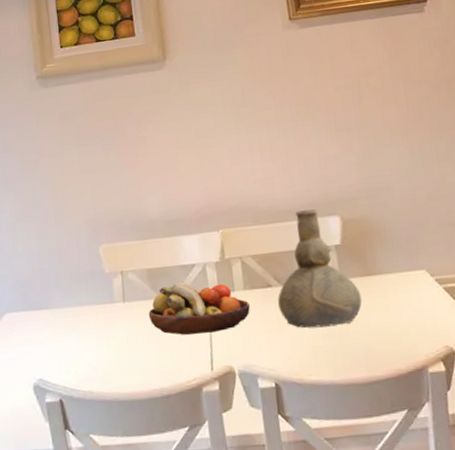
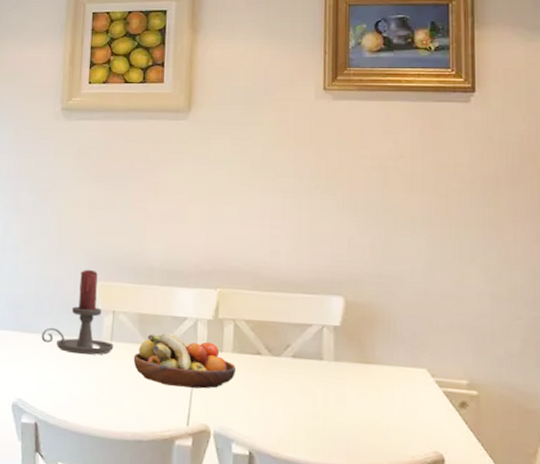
candle holder: none [52,234,127,323] -> present [41,269,114,355]
vase: present [278,209,363,329] -> none [265,284,354,408]

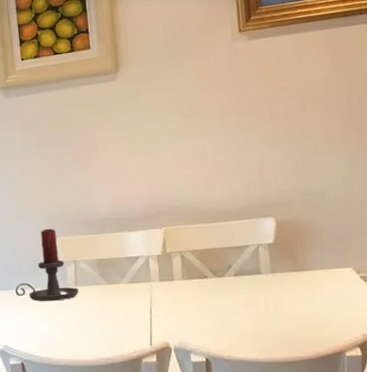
fruit bowl: present [133,332,236,389] -> none [97,271,187,316]

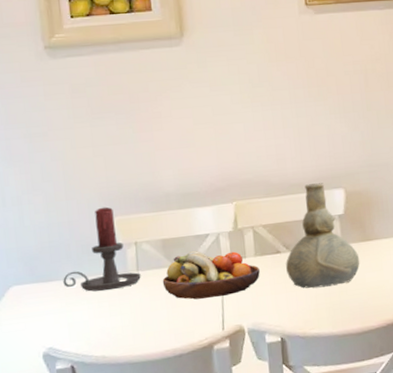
fruit bowl: none [97,271,187,316] -> present [162,251,260,300]
vase: none [212,211,290,315] -> present [286,183,360,289]

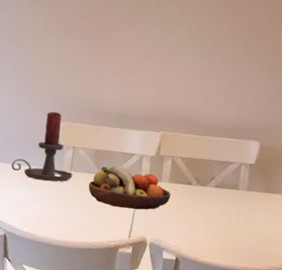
vase: present [286,183,360,289] -> none [193,130,260,226]

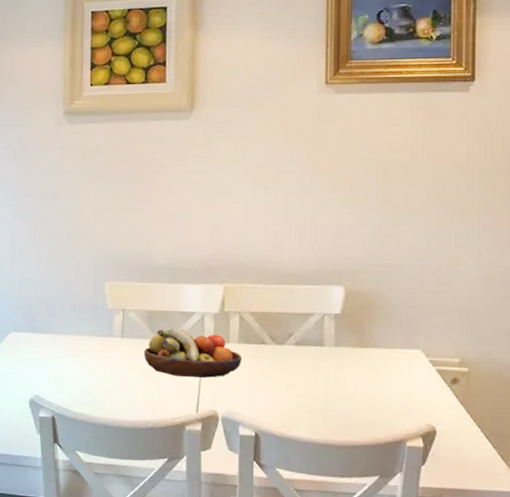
candle holder: present [11,111,73,182] -> none [55,270,124,352]

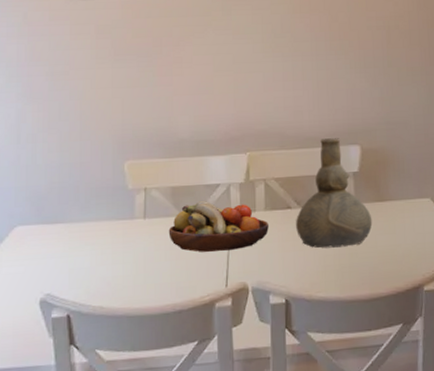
vase: none [270,276,353,390] -> present [296,138,373,249]

